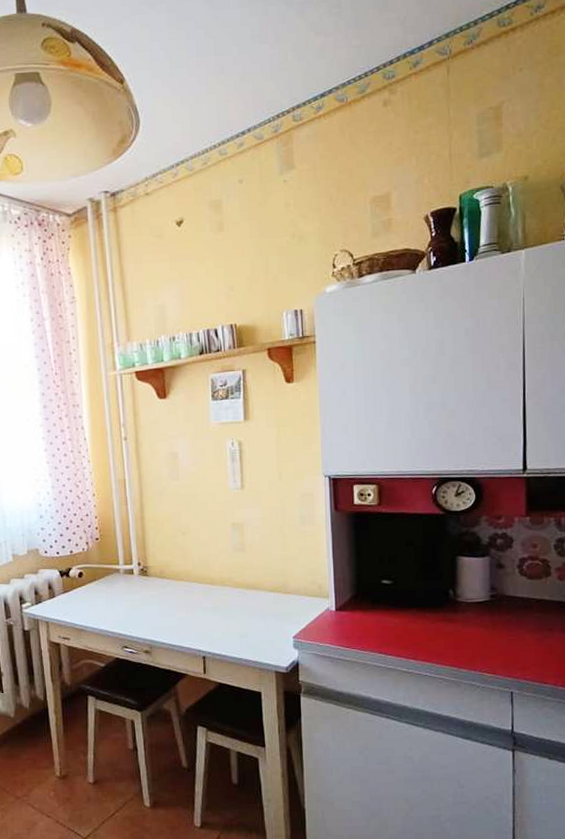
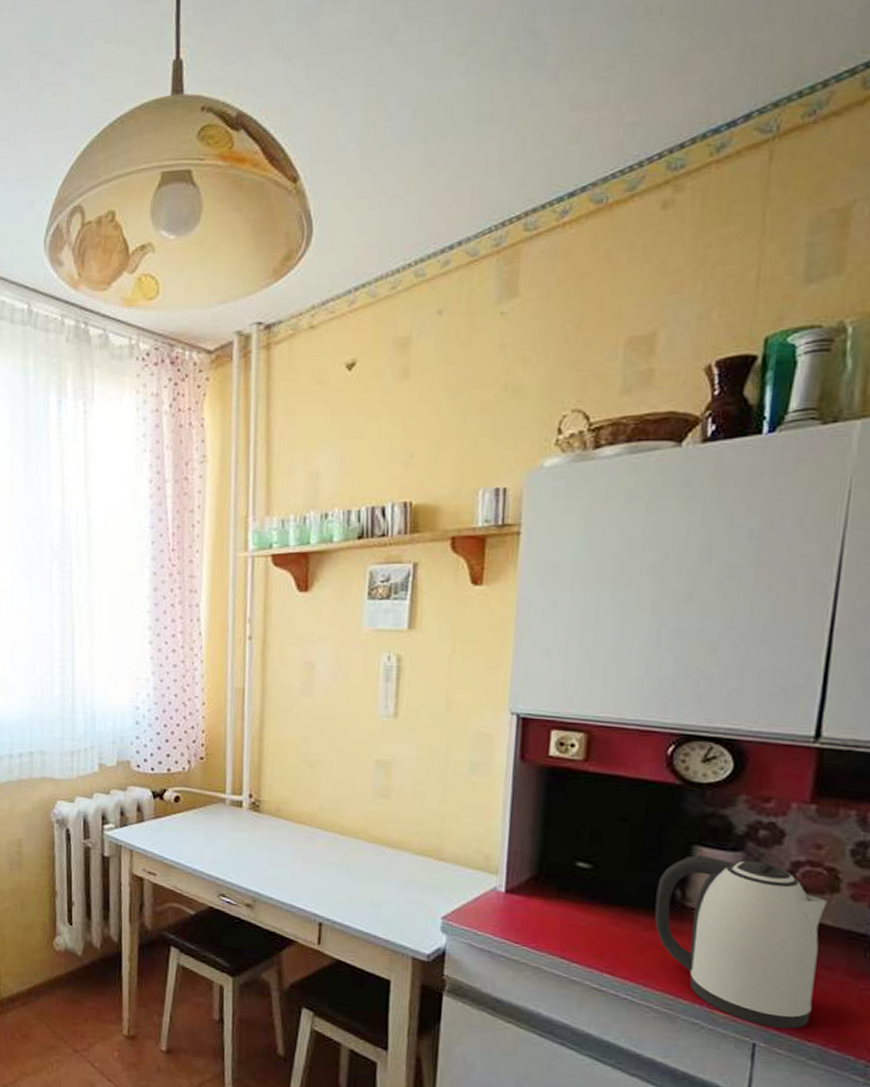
kettle: none [437,562,544,678] -> present [654,854,827,1029]

